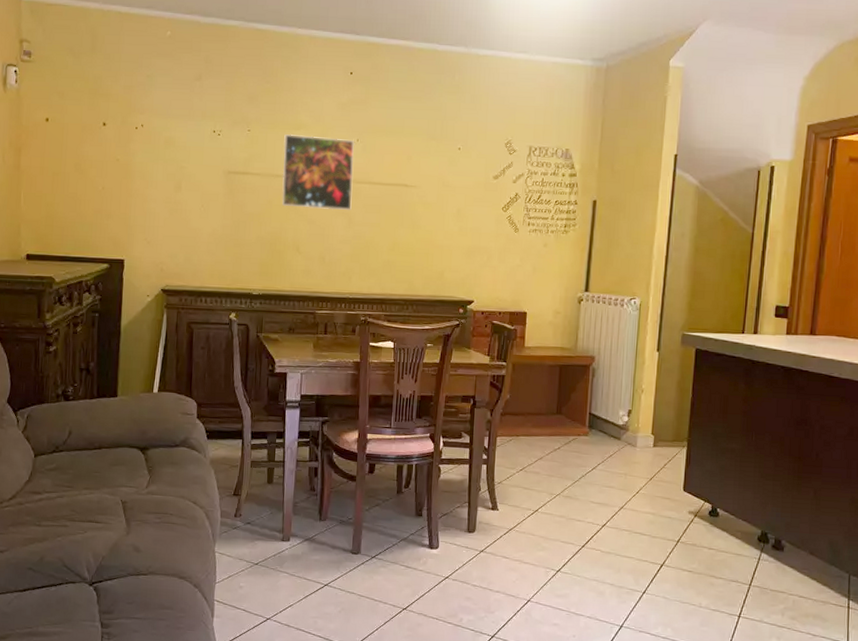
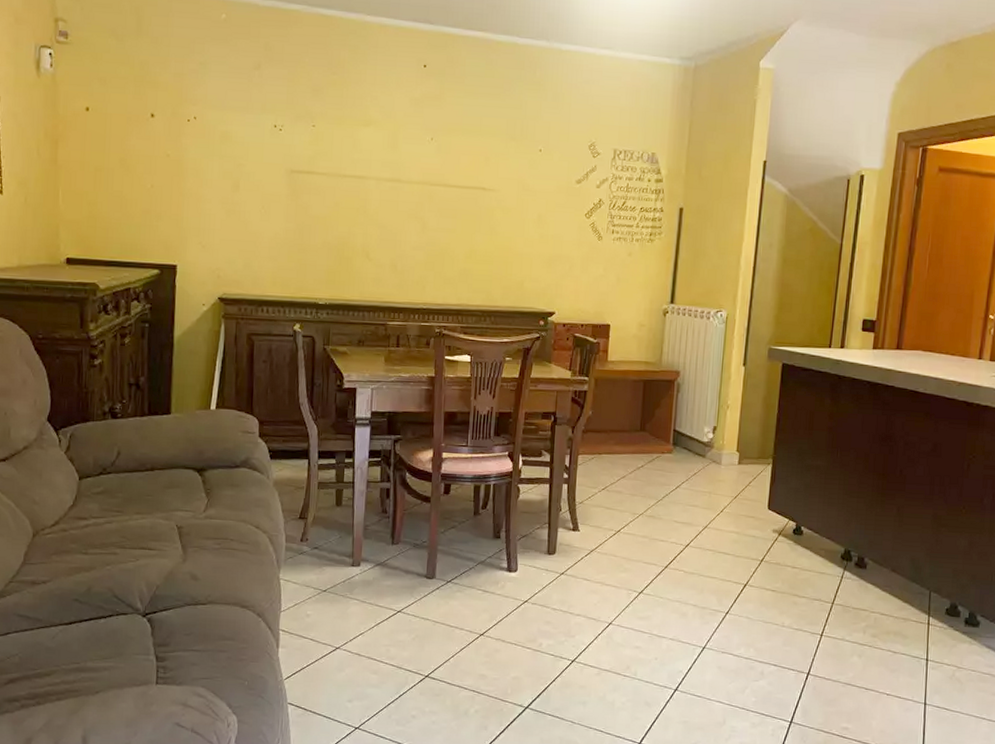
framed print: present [282,133,355,210] -> none [350,130,429,214]

